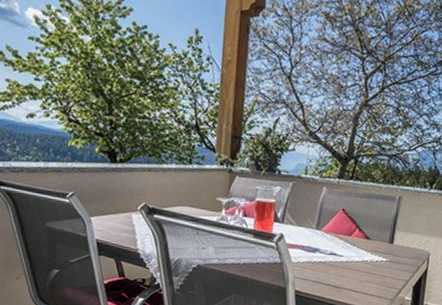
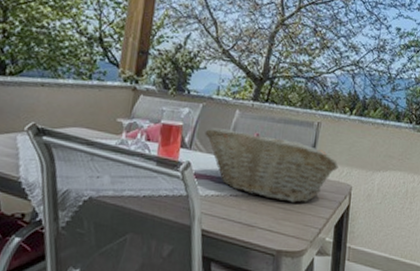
fruit basket: none [295,203,418,268] -> present [205,127,338,203]

